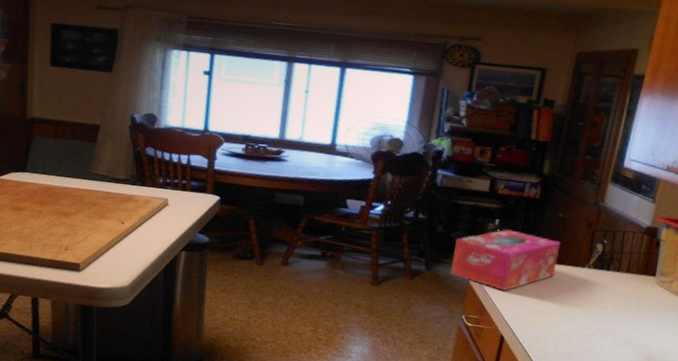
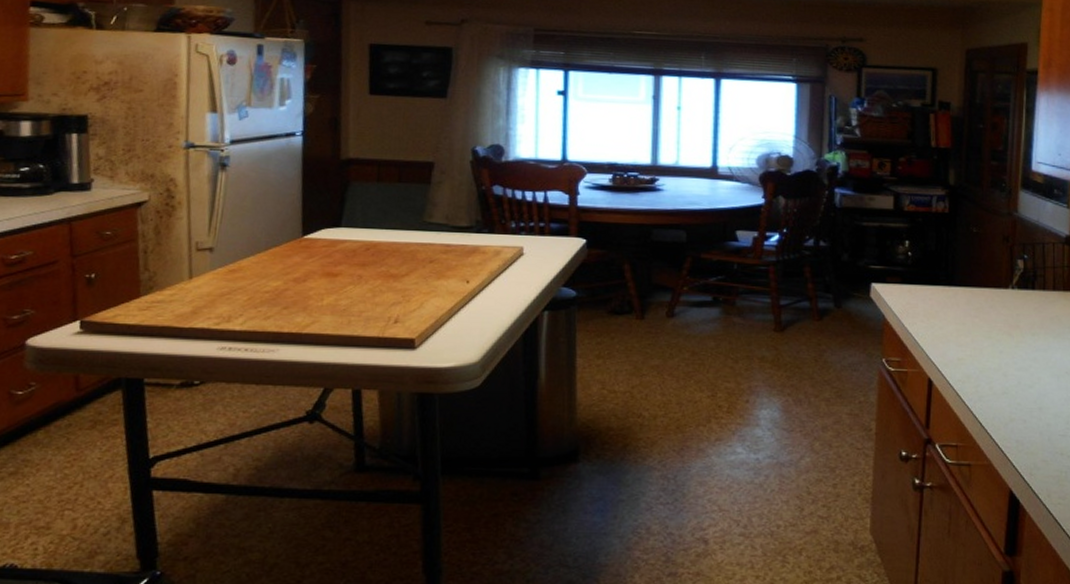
tissue box: present [450,229,561,292] -> none [863,251,979,326]

